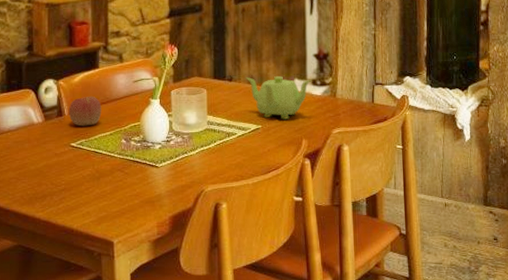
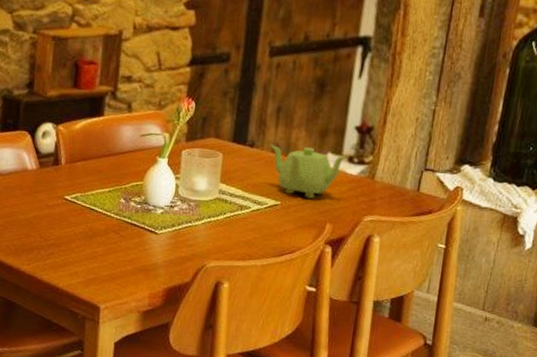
apple: present [68,96,102,126] -> none [65,146,103,180]

